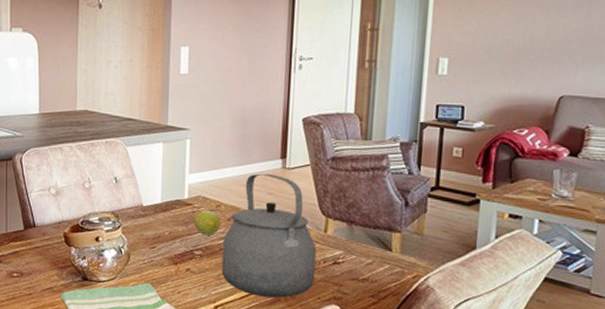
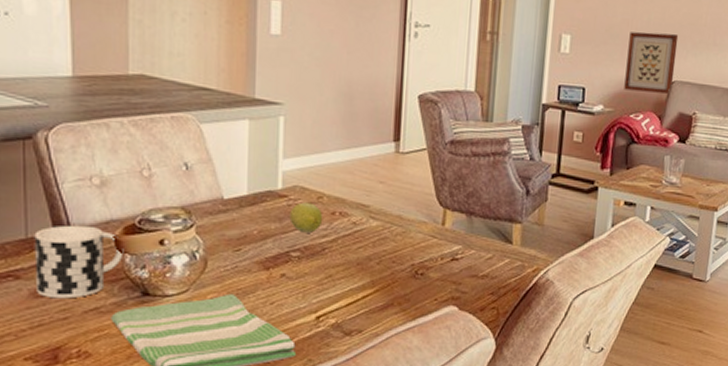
cup: none [11,224,71,280] -> present [34,225,124,299]
tea kettle: present [221,173,317,298] -> none [324,158,434,302]
wall art: none [506,50,567,108] -> present [624,32,679,94]

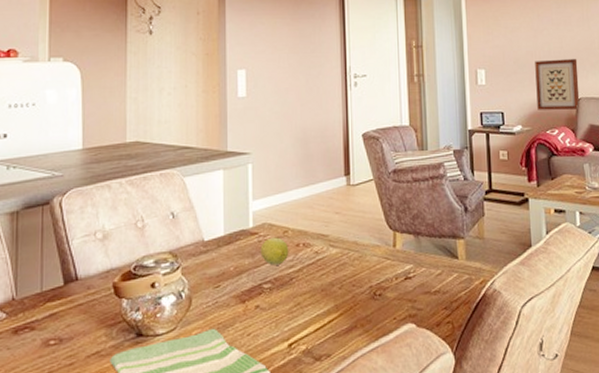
cup: present [34,225,124,299] -> none [47,275,121,346]

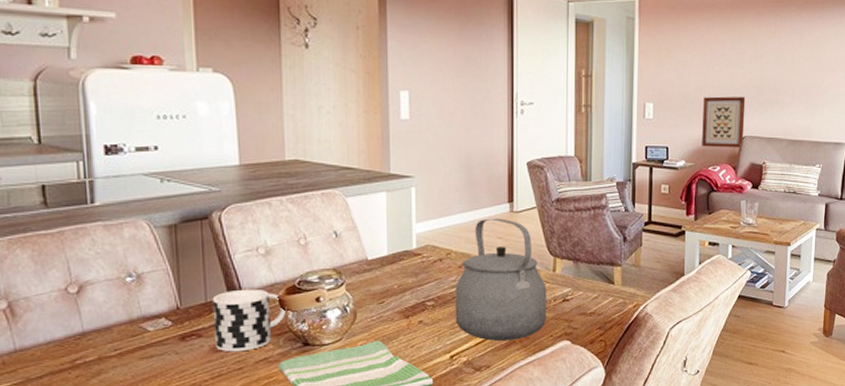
cup: none [47,275,121,346] -> present [212,289,287,352]
fruit: present [260,237,289,265] -> none [423,258,452,285]
tea kettle: none [292,192,389,326] -> present [455,218,547,341]

